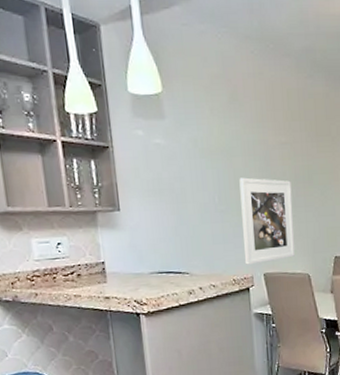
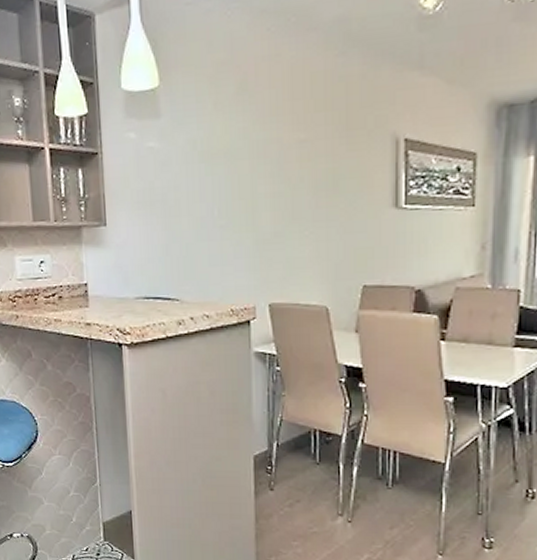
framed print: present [239,177,295,265] -> none [244,185,311,292]

